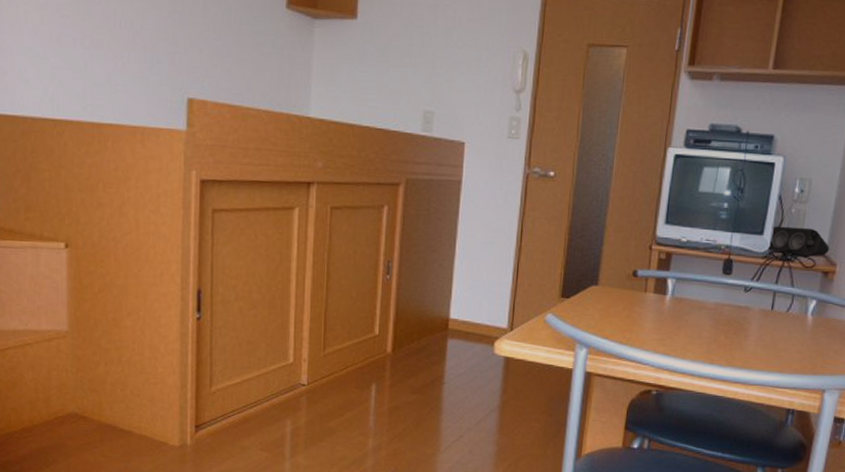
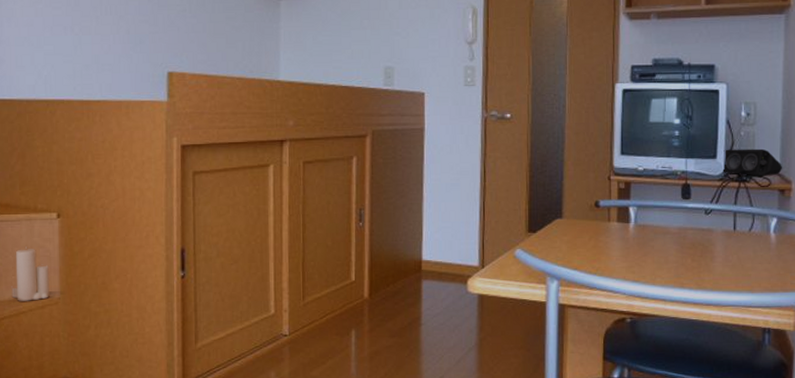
candle: none [16,276,57,333] -> present [11,246,50,301]

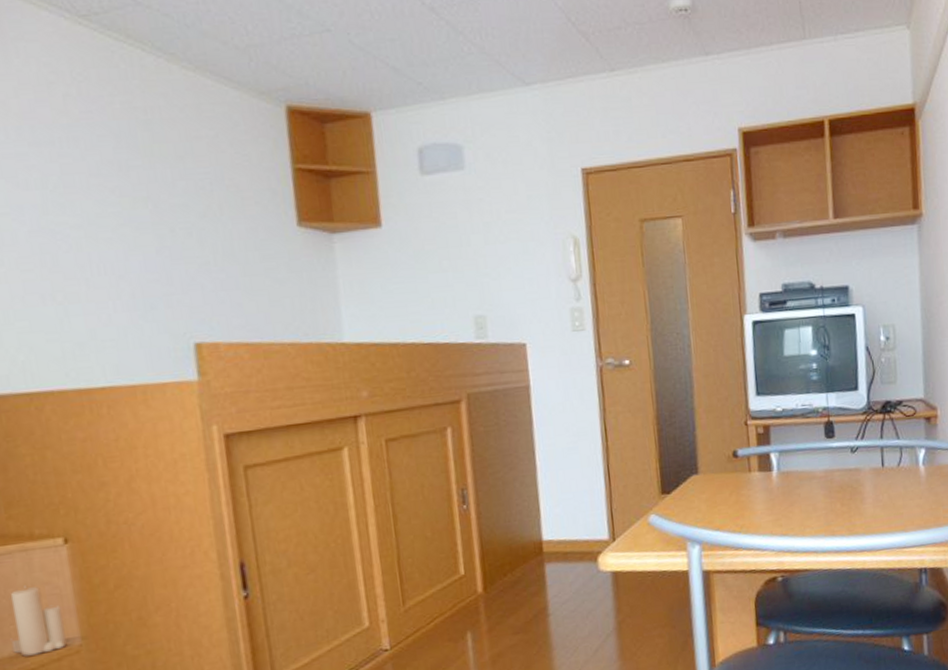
speaker: present [722,148,782,176] -> none [865,374,926,406]

